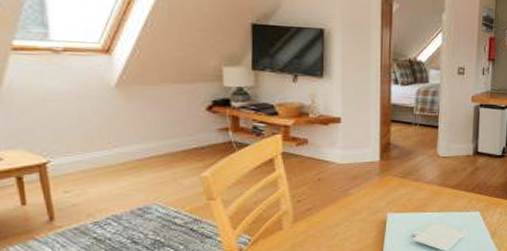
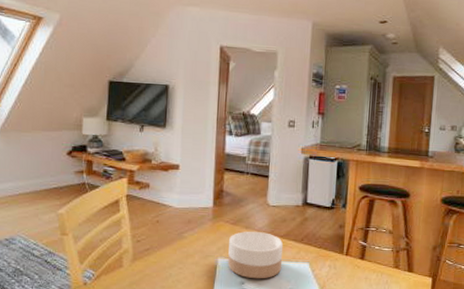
bowl: none [398,183,455,231] -> present [228,231,283,279]

